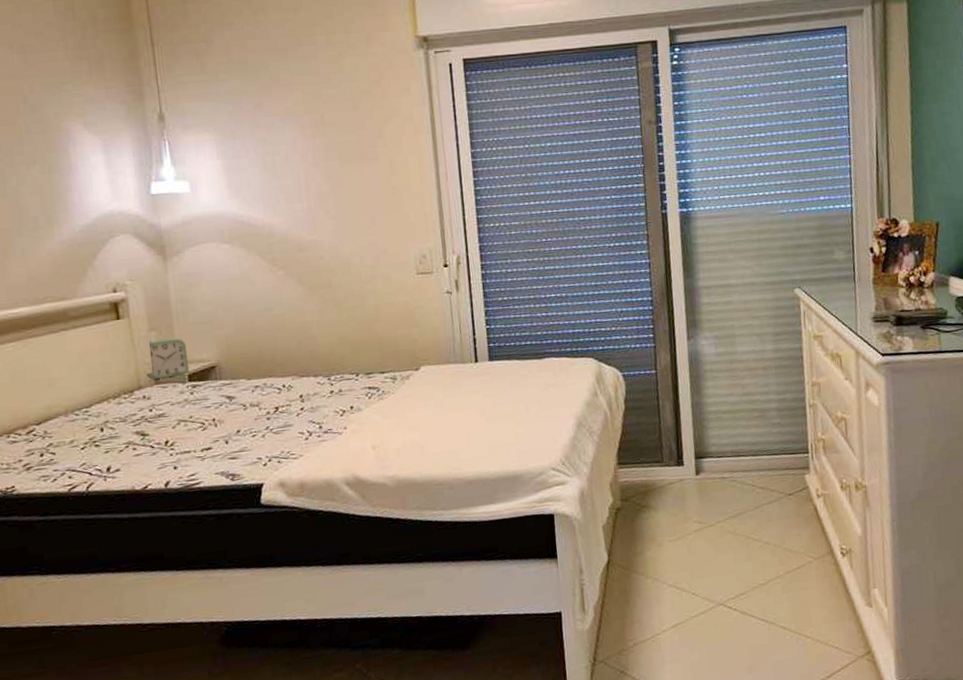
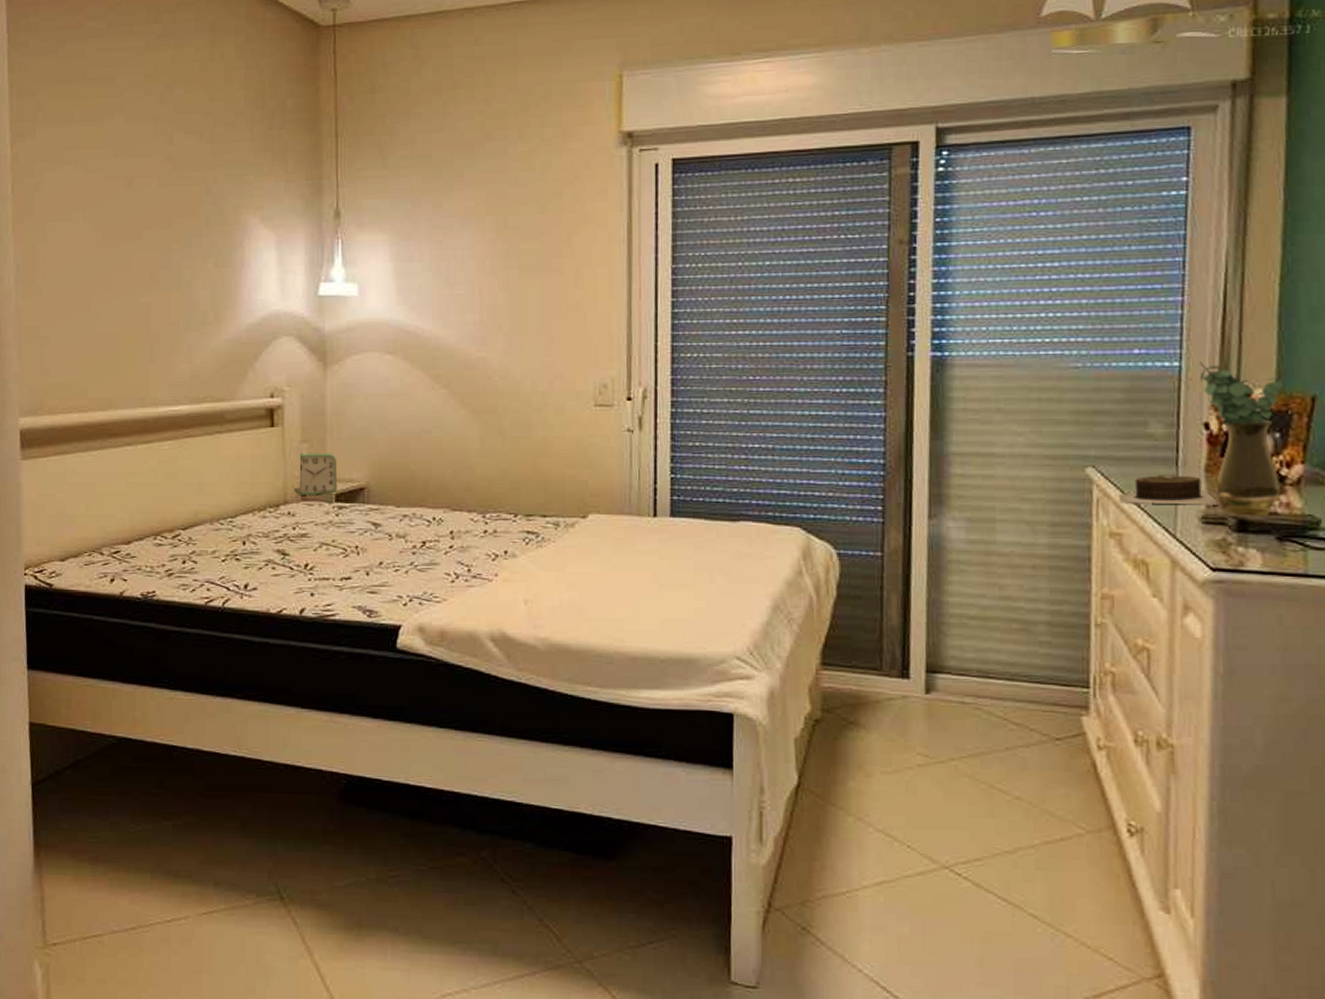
jewelry box: none [818,288,883,313] -> present [1119,475,1219,505]
vase: none [863,202,922,313] -> present [1198,361,1284,516]

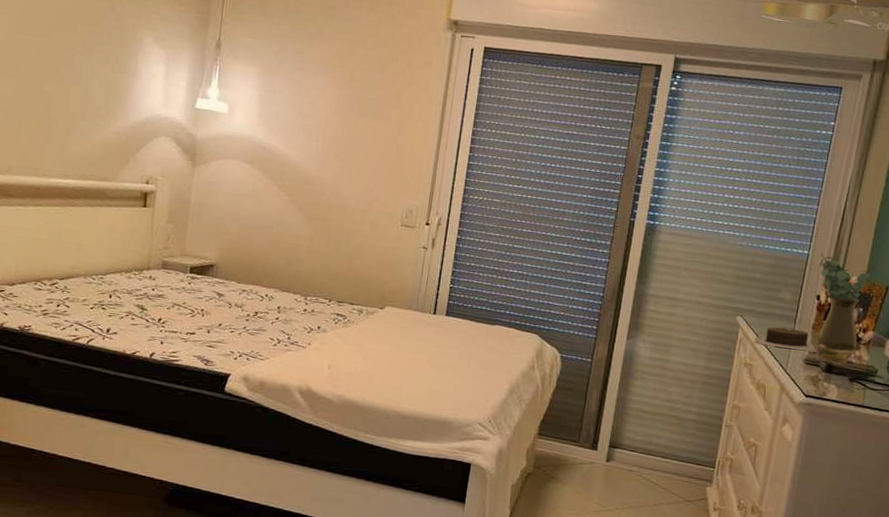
alarm clock: present [292,453,338,495] -> none [155,232,194,267]

